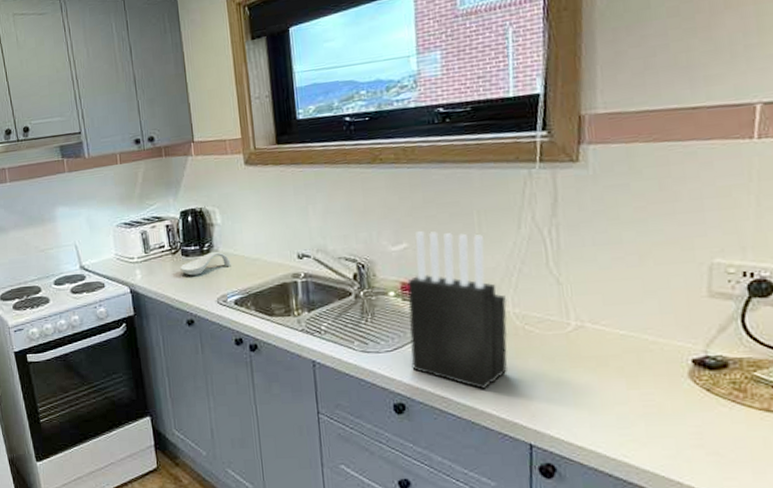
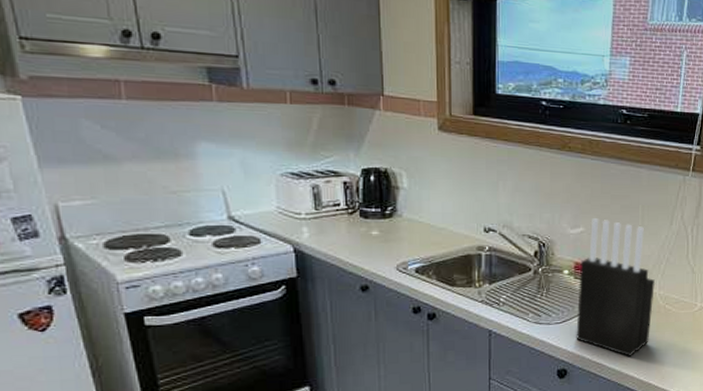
spoon rest: present [180,251,231,276] -> none [357,216,415,239]

